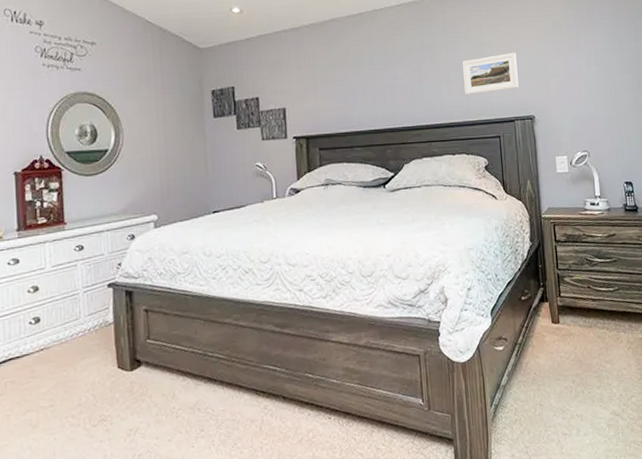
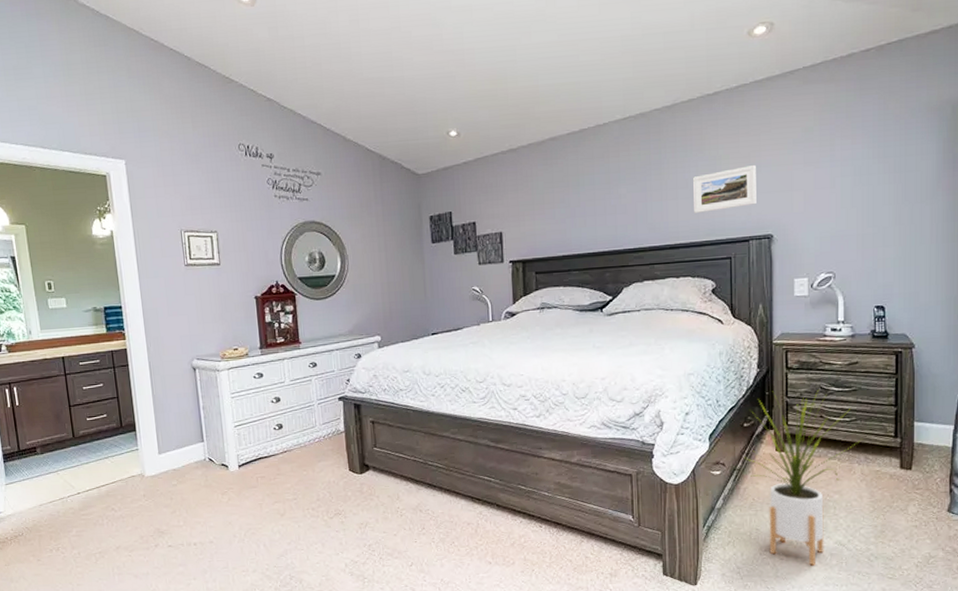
house plant: none [524,261,624,439] -> present [744,389,860,566]

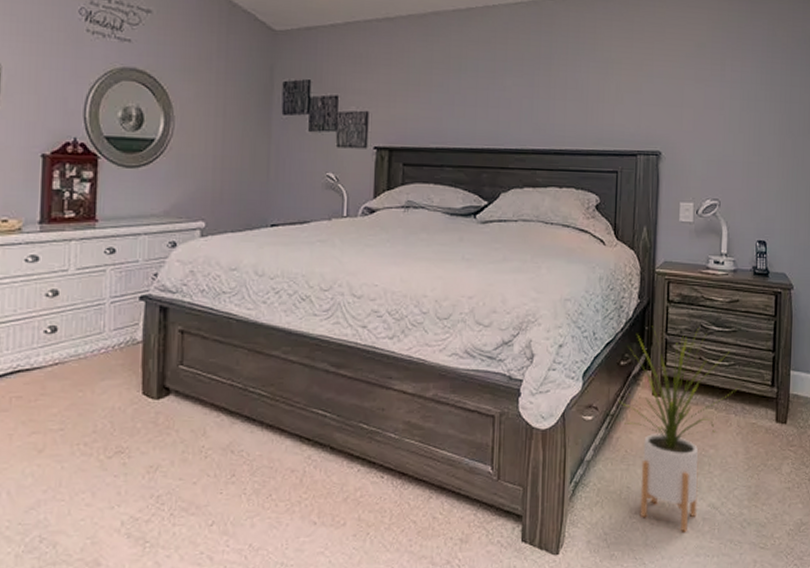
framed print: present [693,164,756,214] -> none [582,73,648,119]

